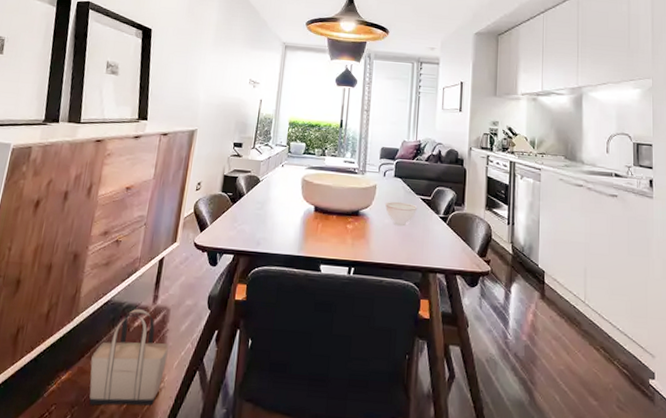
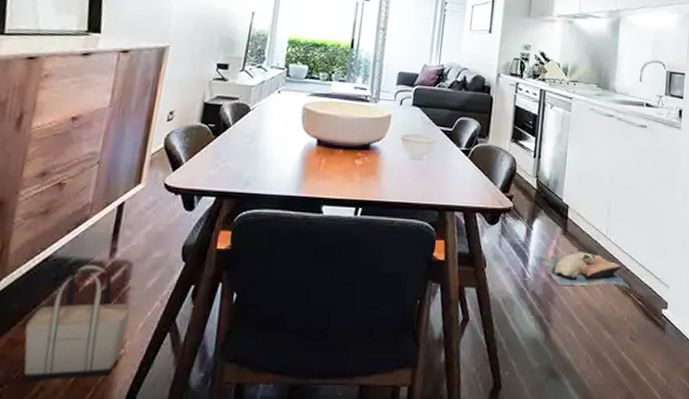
cat: none [519,316,613,356] -> present [539,252,630,288]

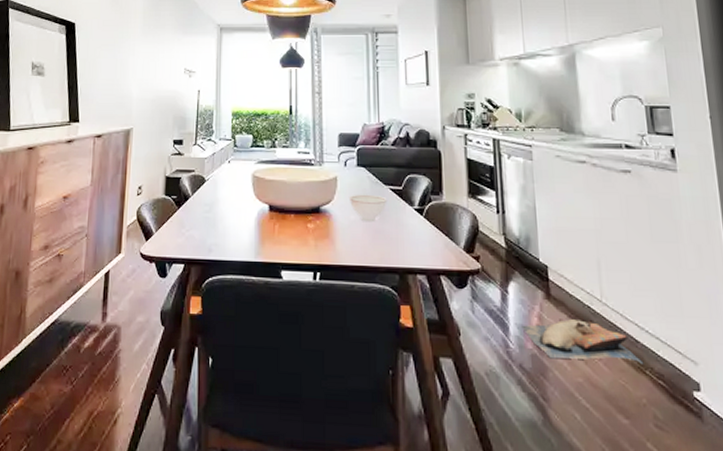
shopping bag: present [23,264,131,381] -> none [42,327,123,434]

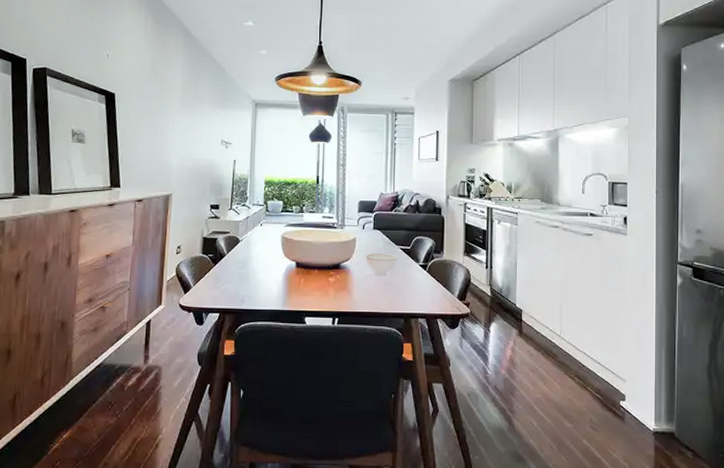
cat: present [521,319,644,364] -> none [498,351,587,382]

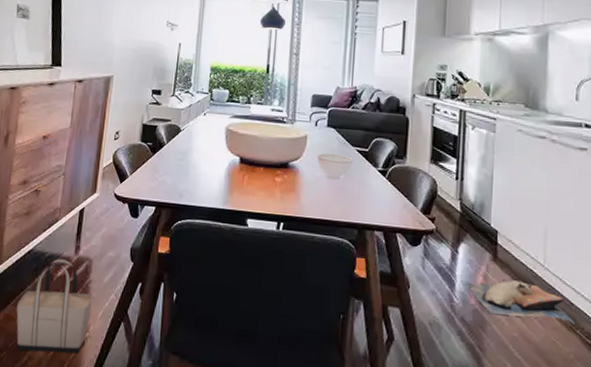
shopping bag: none [90,369,164,459] -> present [16,258,93,354]
cat: none [498,351,587,382] -> present [467,280,576,324]

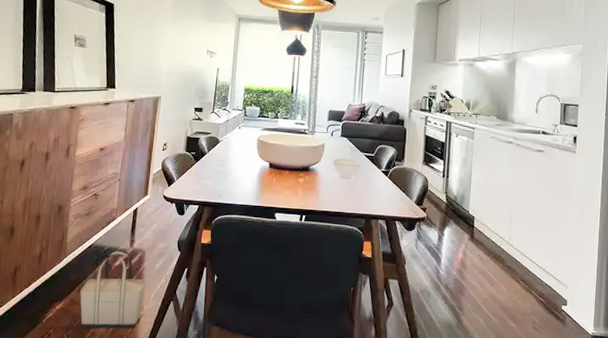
cat: present [467,280,576,324] -> none [450,255,532,287]

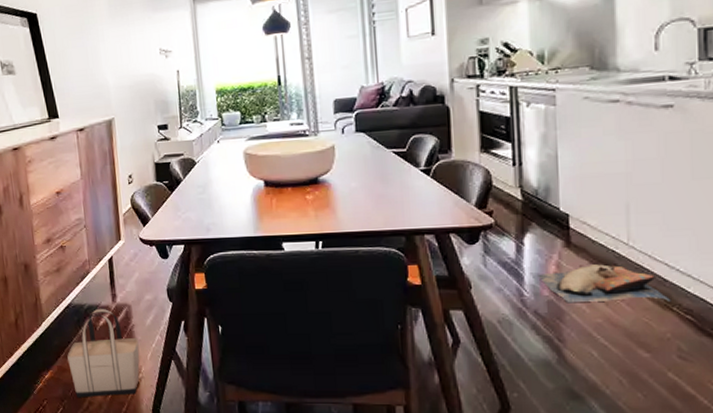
bowl: present [332,158,362,180] -> none [348,159,391,188]
cat: none [450,255,532,287] -> present [538,264,671,303]

